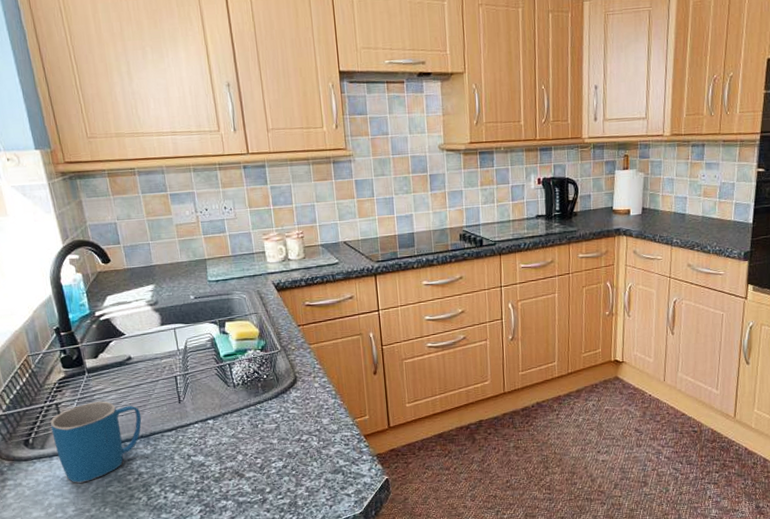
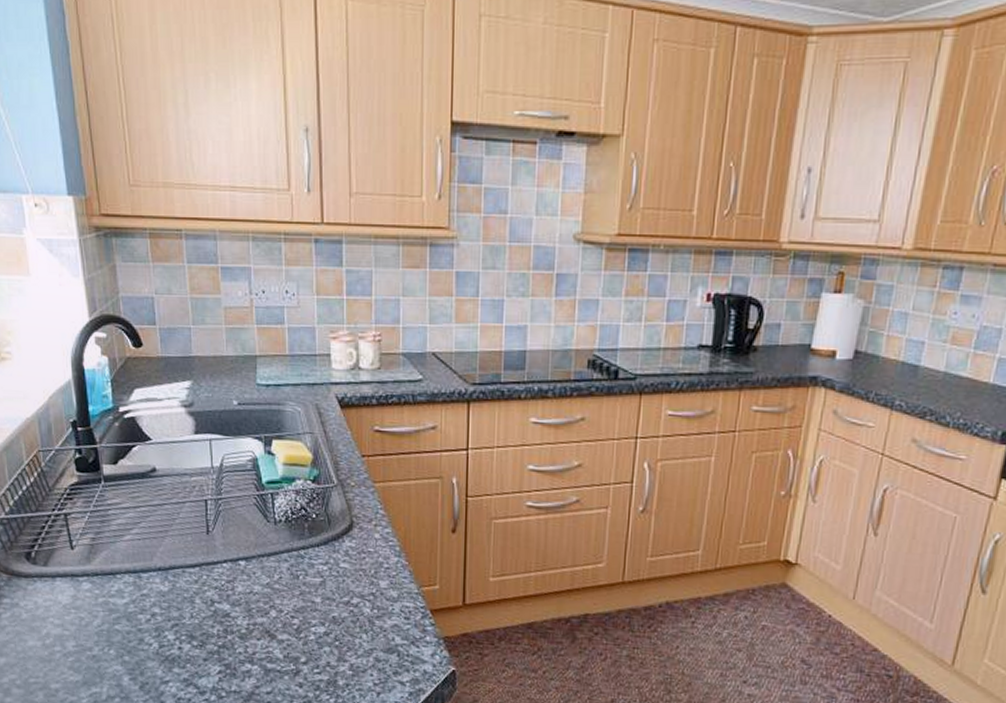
mug: present [50,401,142,483] -> none [57,517,161,615]

